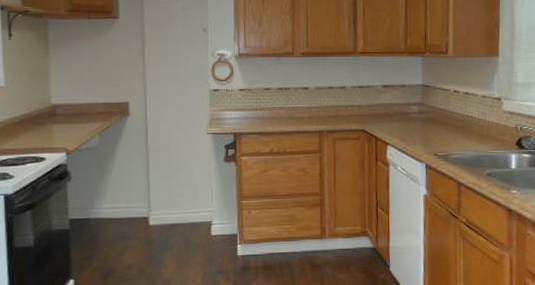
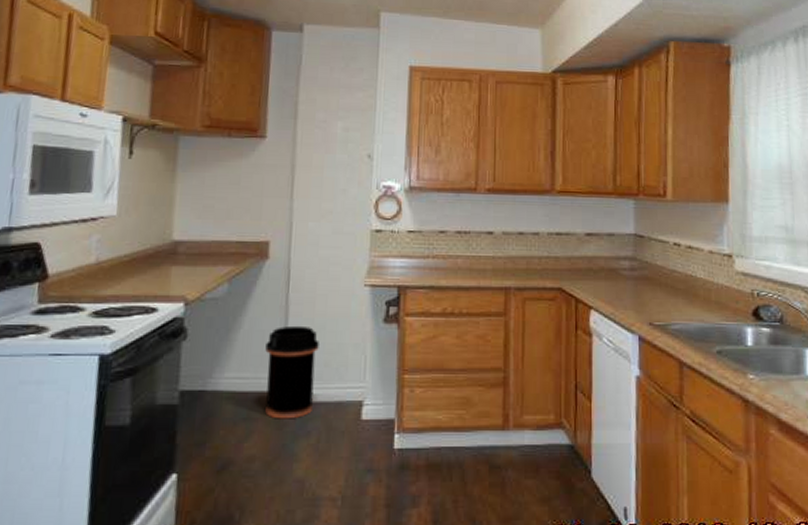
trash can: none [133,166,175,237] -> present [265,325,319,419]

